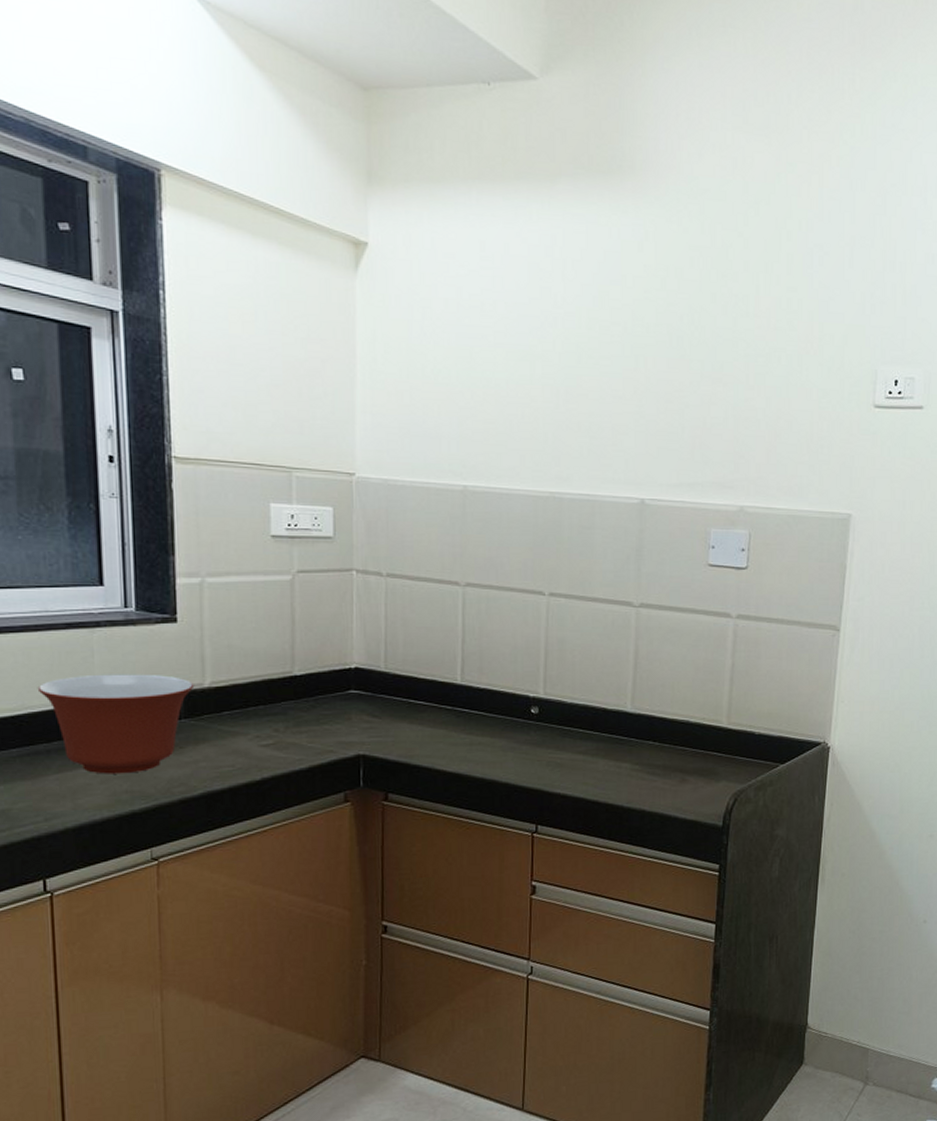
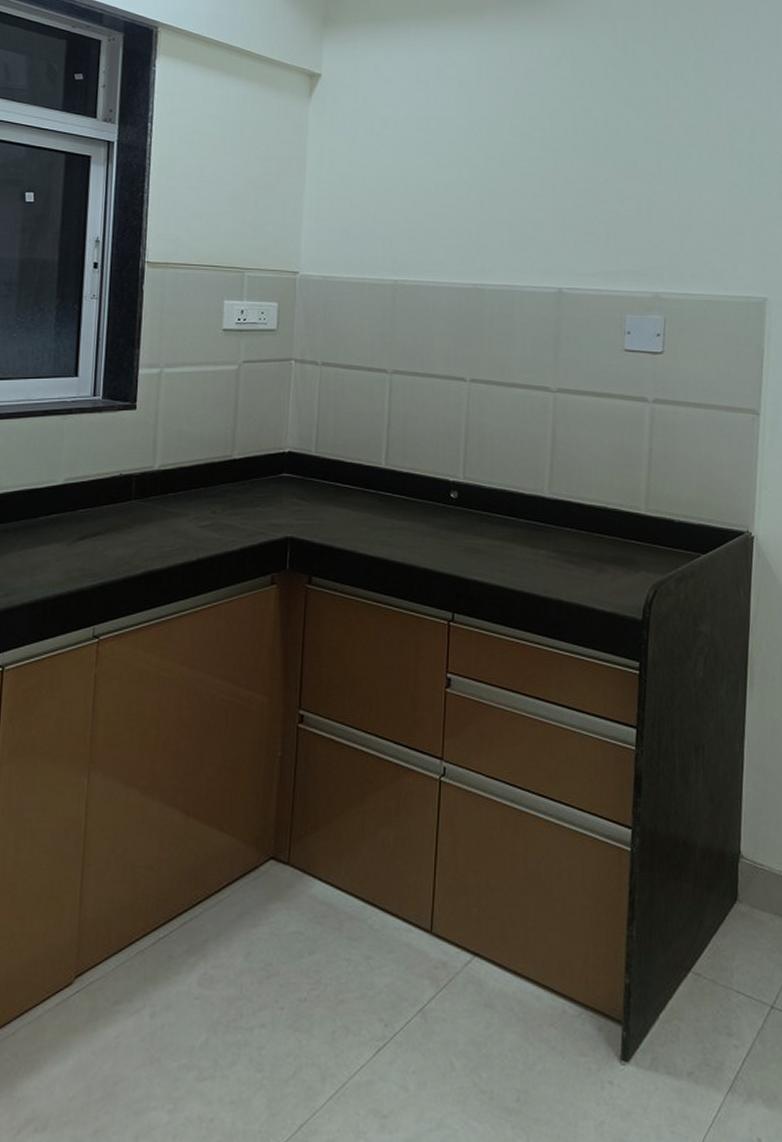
mixing bowl: present [37,674,195,774] -> none [13,457,146,552]

